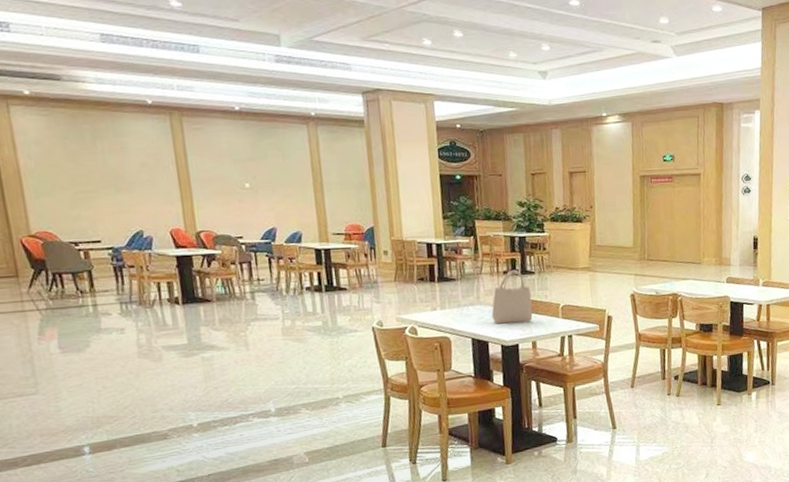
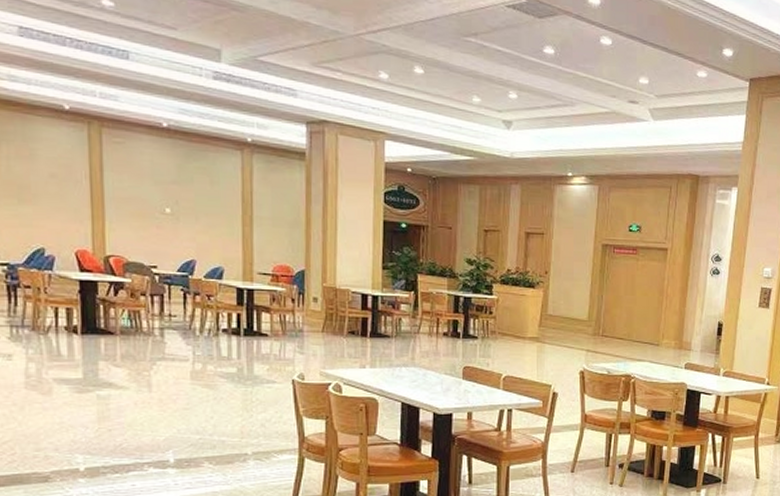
handbag: present [491,269,533,324] -> none [426,332,471,390]

